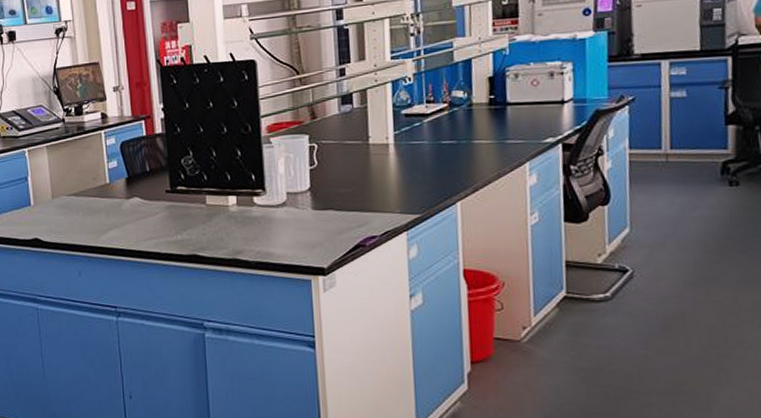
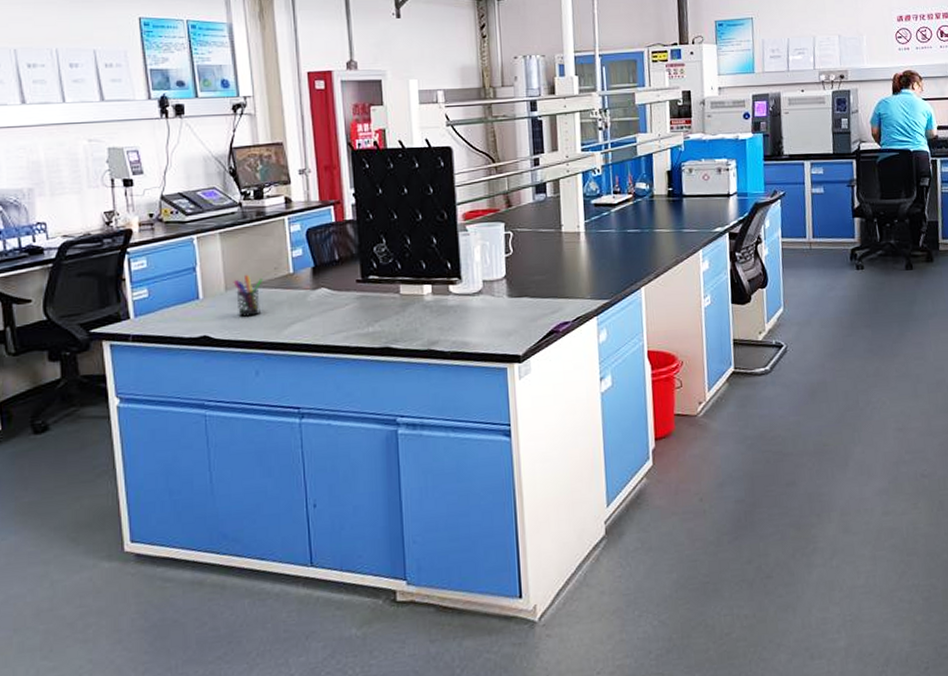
pen holder: none [58,184,83,222] -> present [233,274,263,317]

